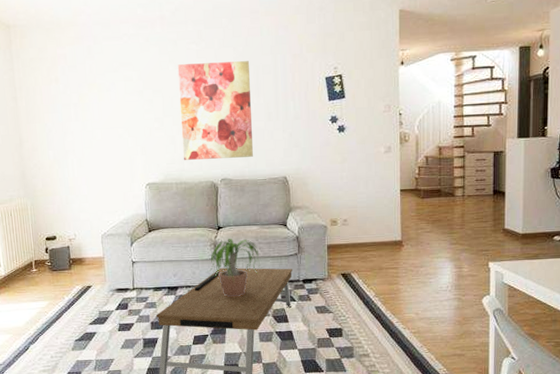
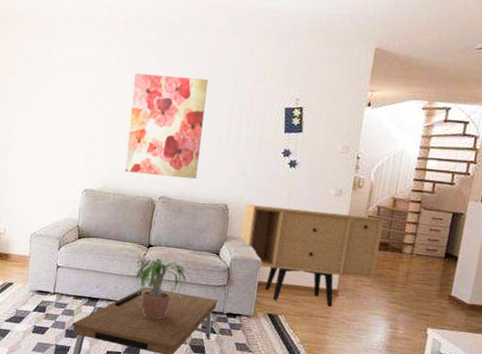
sideboard: none [302,167,434,261] -> present [240,204,384,308]

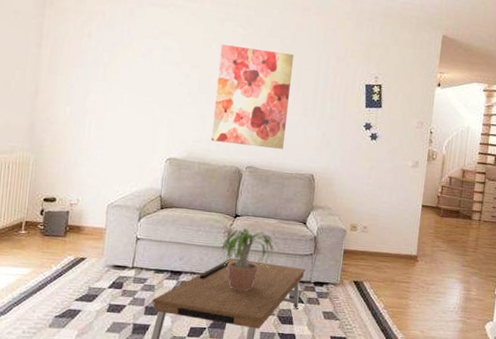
sideboard: present [240,204,384,308] -> none [326,174,456,273]

